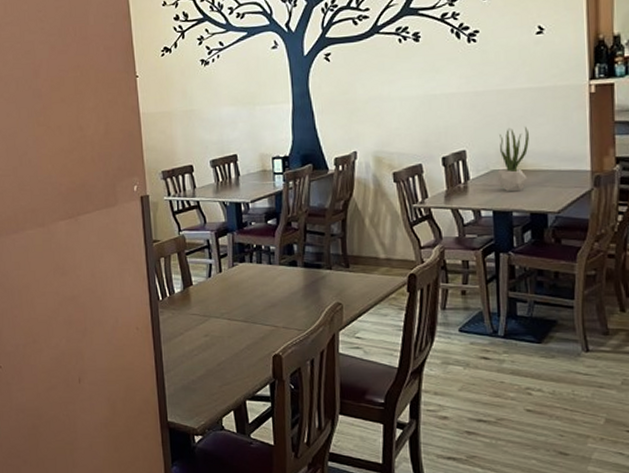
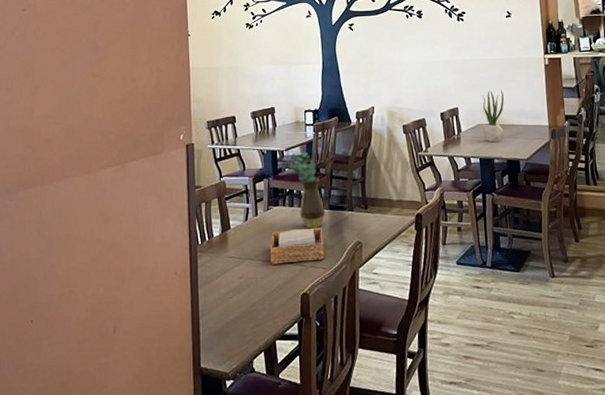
napkin holder: none [236,286,299,324] -> present [269,227,325,264]
vase: none [256,202,299,288] -> present [290,150,326,229]

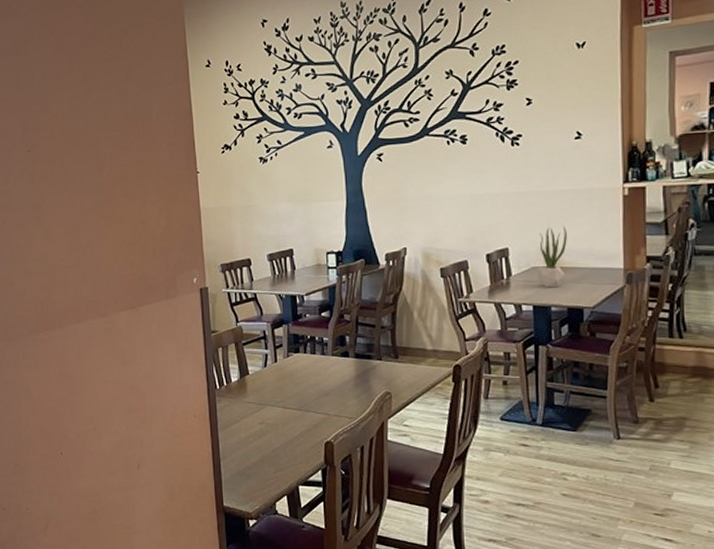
napkin holder: present [269,227,325,264] -> none [290,376,350,412]
vase: present [290,150,326,229] -> none [311,294,351,377]

